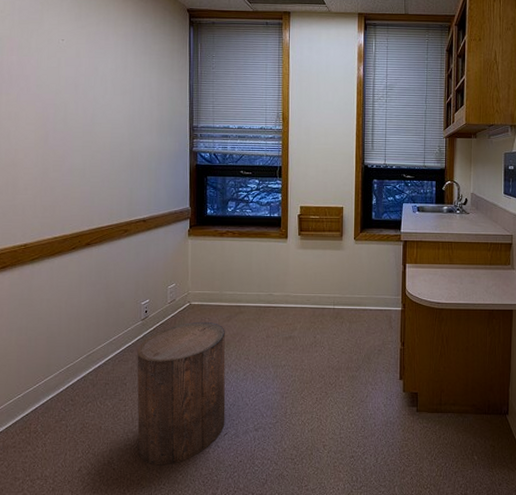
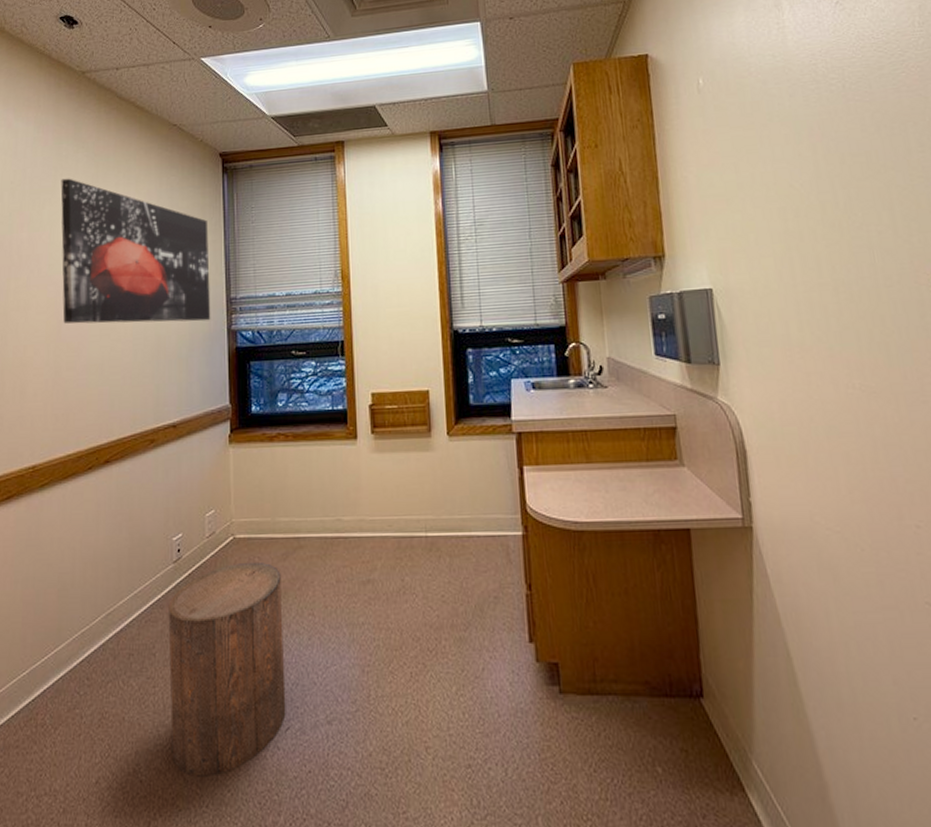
wall art: none [47,14,177,143] -> present [60,178,211,324]

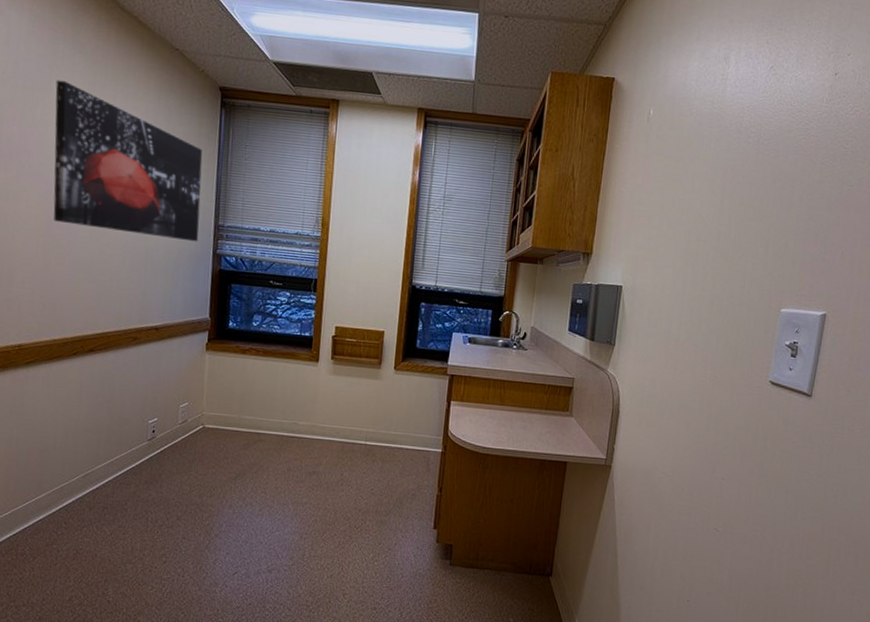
stool: present [168,562,286,777] -> none [136,447,242,602]

